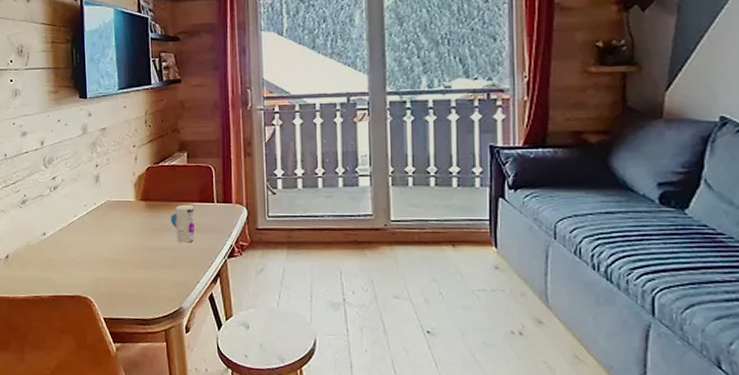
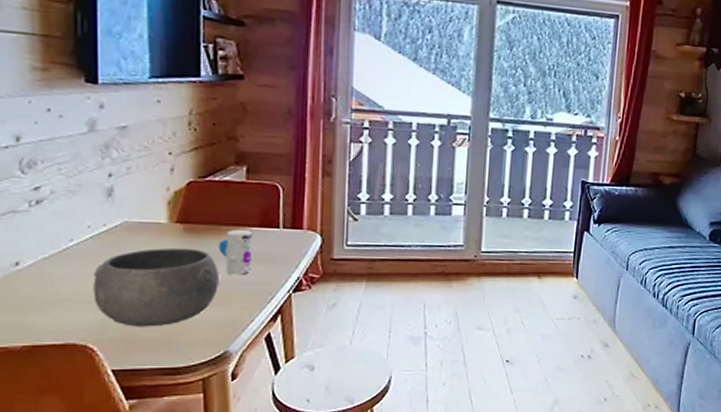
bowl: none [89,220,172,285] -> present [93,247,219,327]

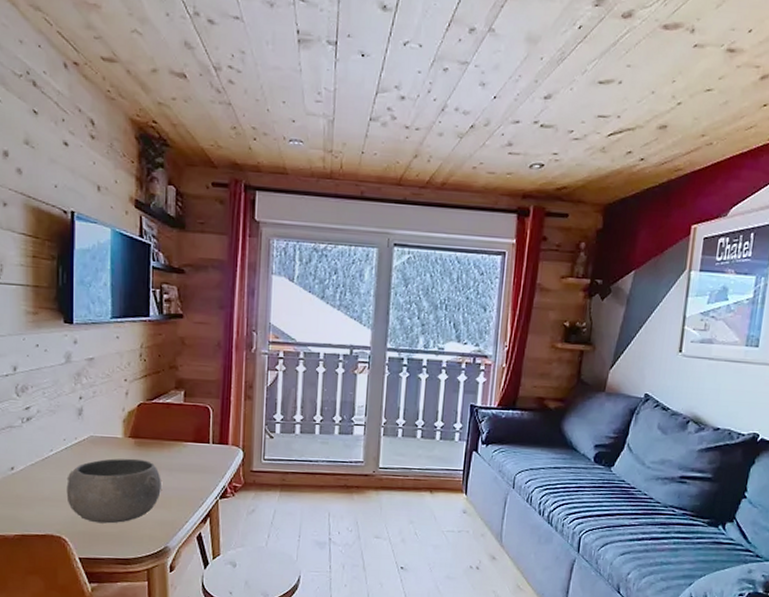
toy: present [219,229,253,275] -> none [162,443,189,483]

